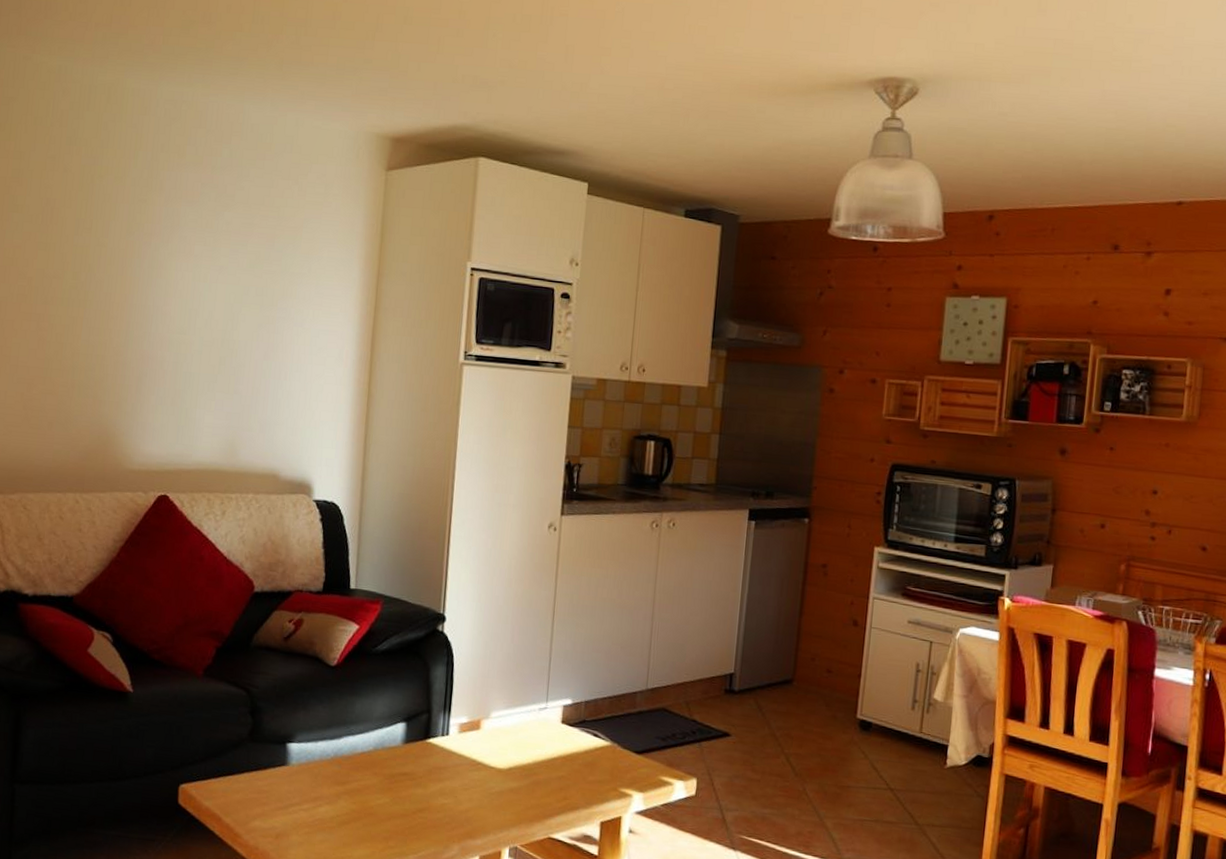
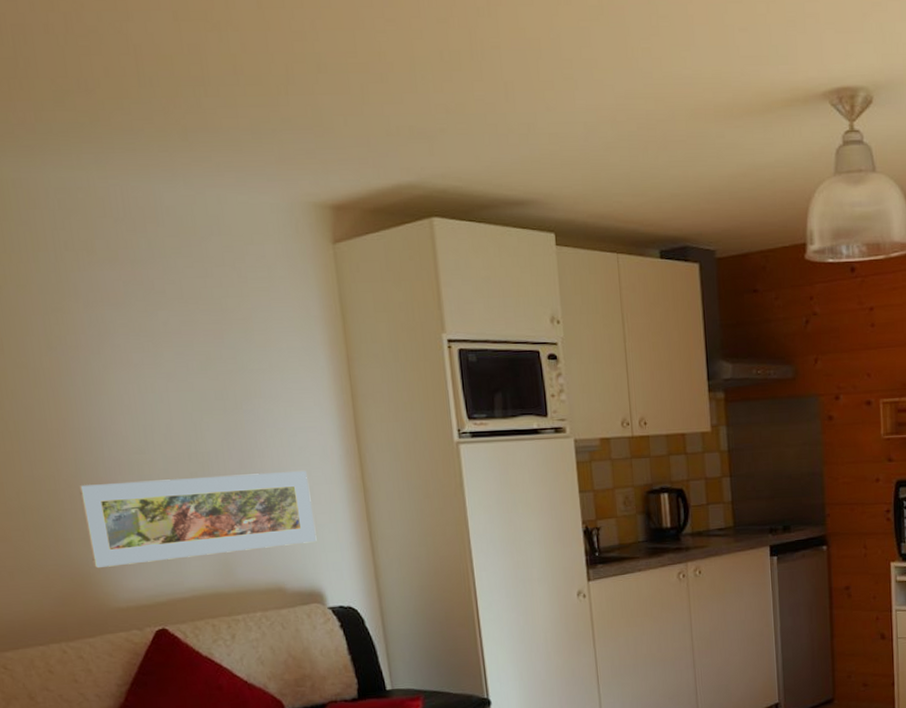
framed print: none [119,355,321,437] -> present [78,470,317,569]

